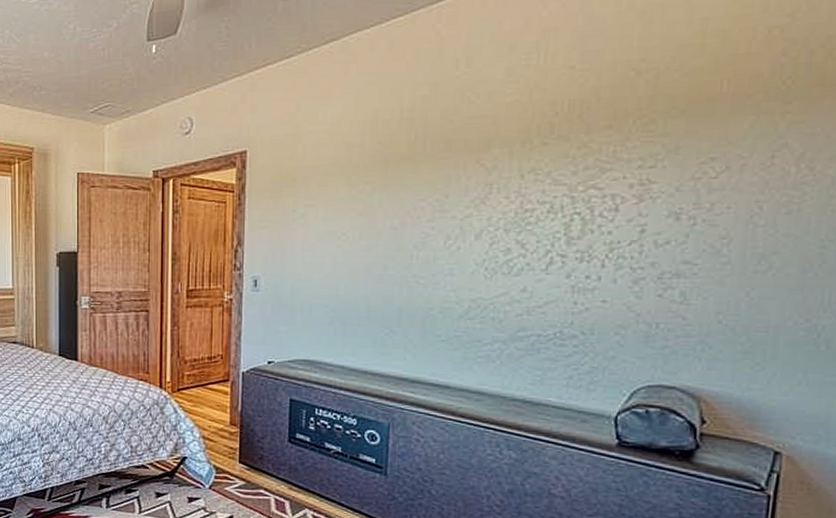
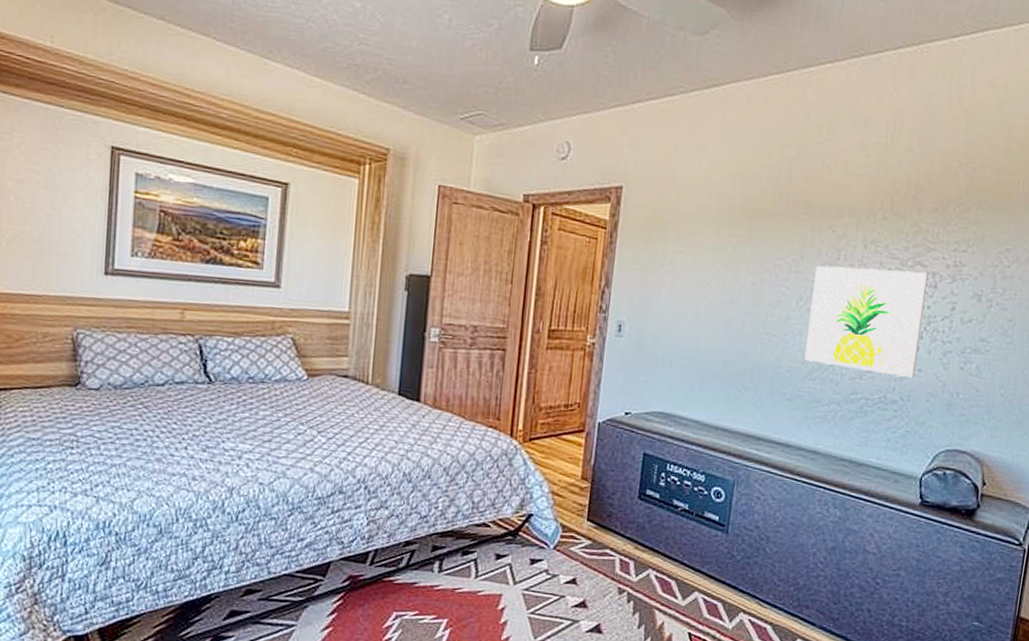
wall art: none [459,196,606,310] -> present [804,266,928,378]

